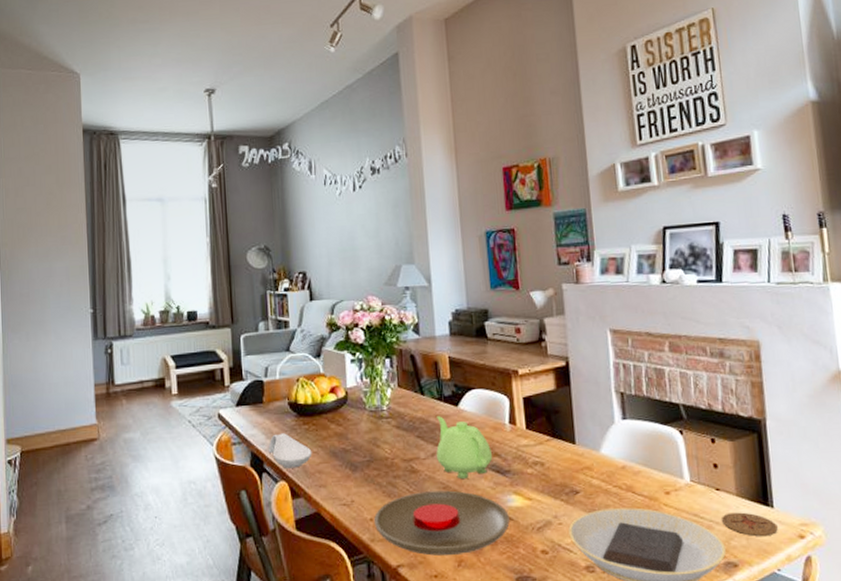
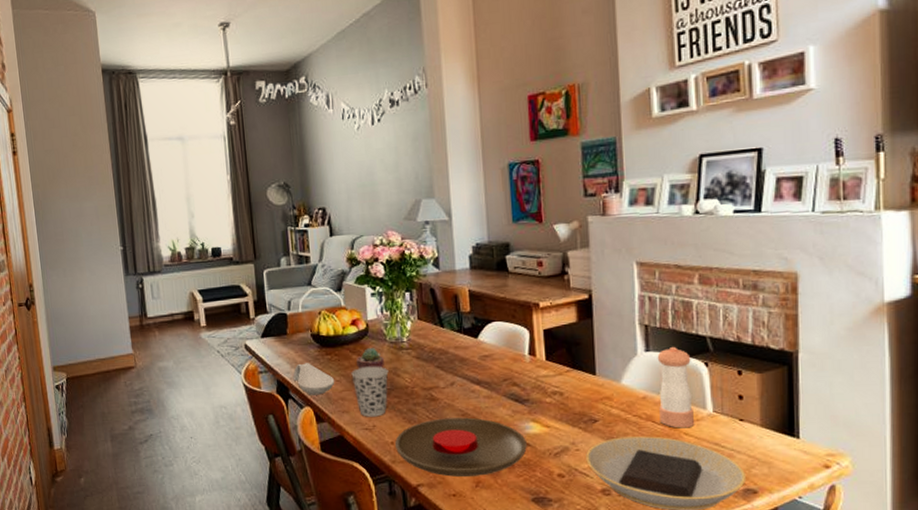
cup: none [329,436,368,492] -> present [351,366,389,417]
potted succulent: none [335,417,364,440] -> present [356,348,384,369]
teapot: present [436,416,492,479] -> none [456,347,511,407]
pepper shaker: none [634,414,673,499] -> present [657,346,694,428]
coaster: present [722,512,778,537] -> none [744,442,802,466]

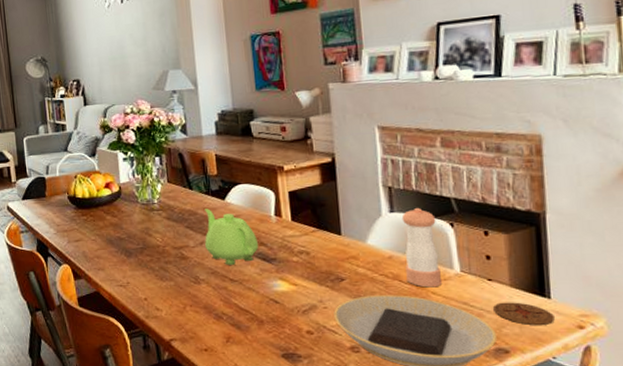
spoon rest: present [293,363,335,395] -> none [51,223,91,254]
cup: present [351,366,389,417] -> none [106,226,141,274]
potted succulent: present [356,348,384,369] -> none [110,209,137,229]
plate: present [395,417,527,477] -> none [148,275,276,332]
teapot: none [456,347,511,407] -> present [205,209,258,265]
coaster: none [744,442,802,466] -> present [493,302,555,326]

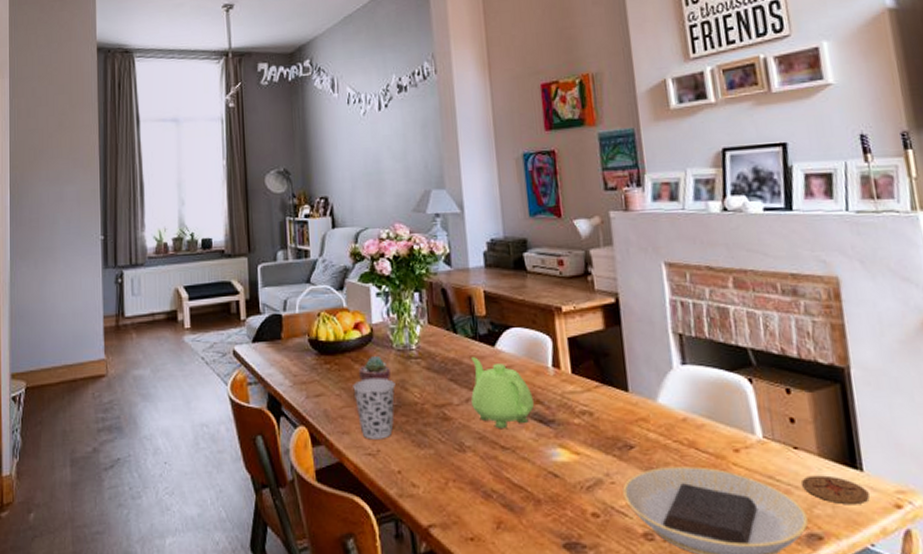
cup: none [106,226,141,274] -> present [353,378,395,440]
potted succulent: none [110,209,137,229] -> present [359,356,390,381]
pepper shaker: present [401,207,441,288] -> none [695,359,743,457]

